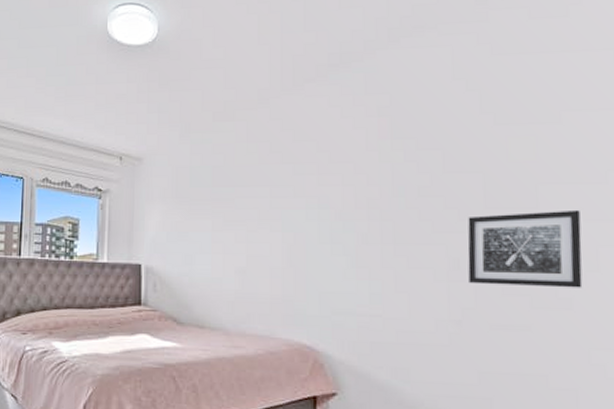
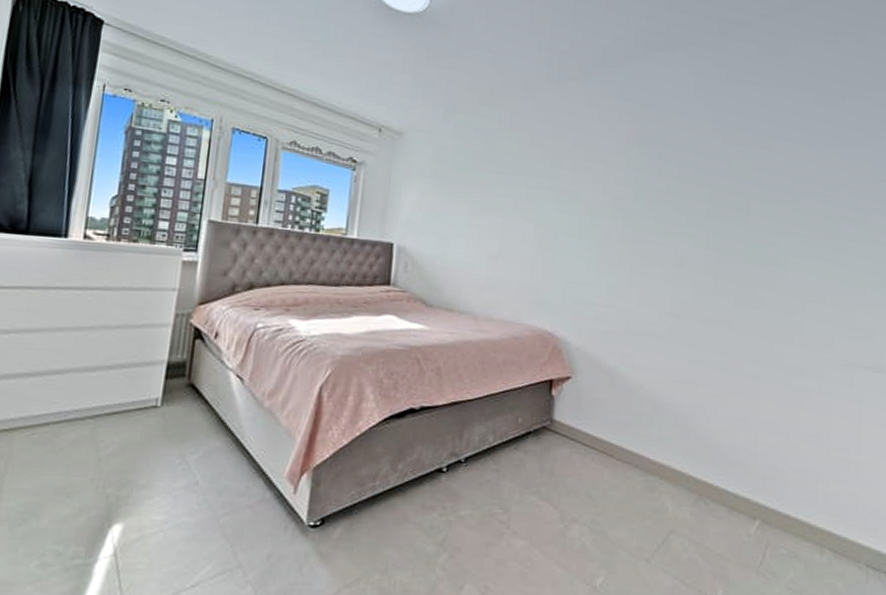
wall art: present [467,209,583,288] -> none [689,222,778,291]

